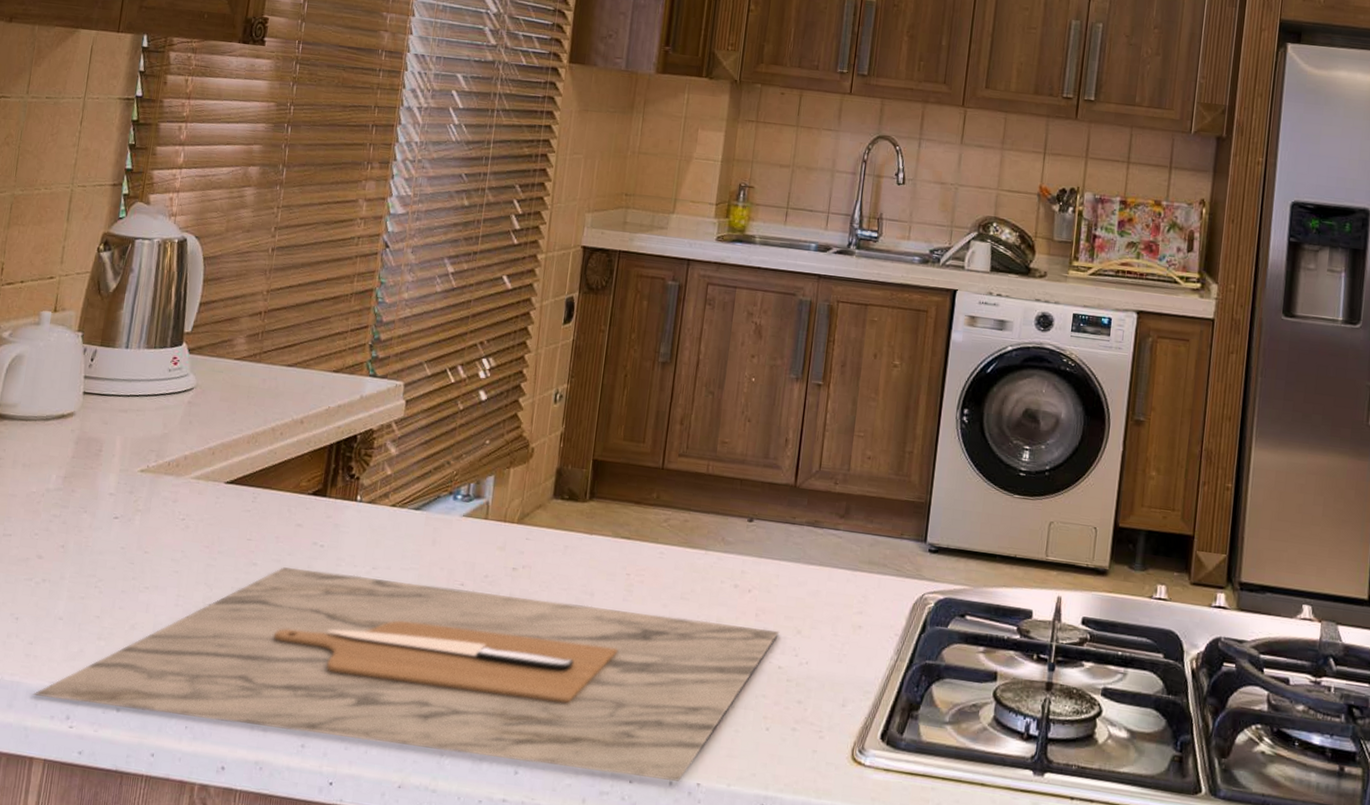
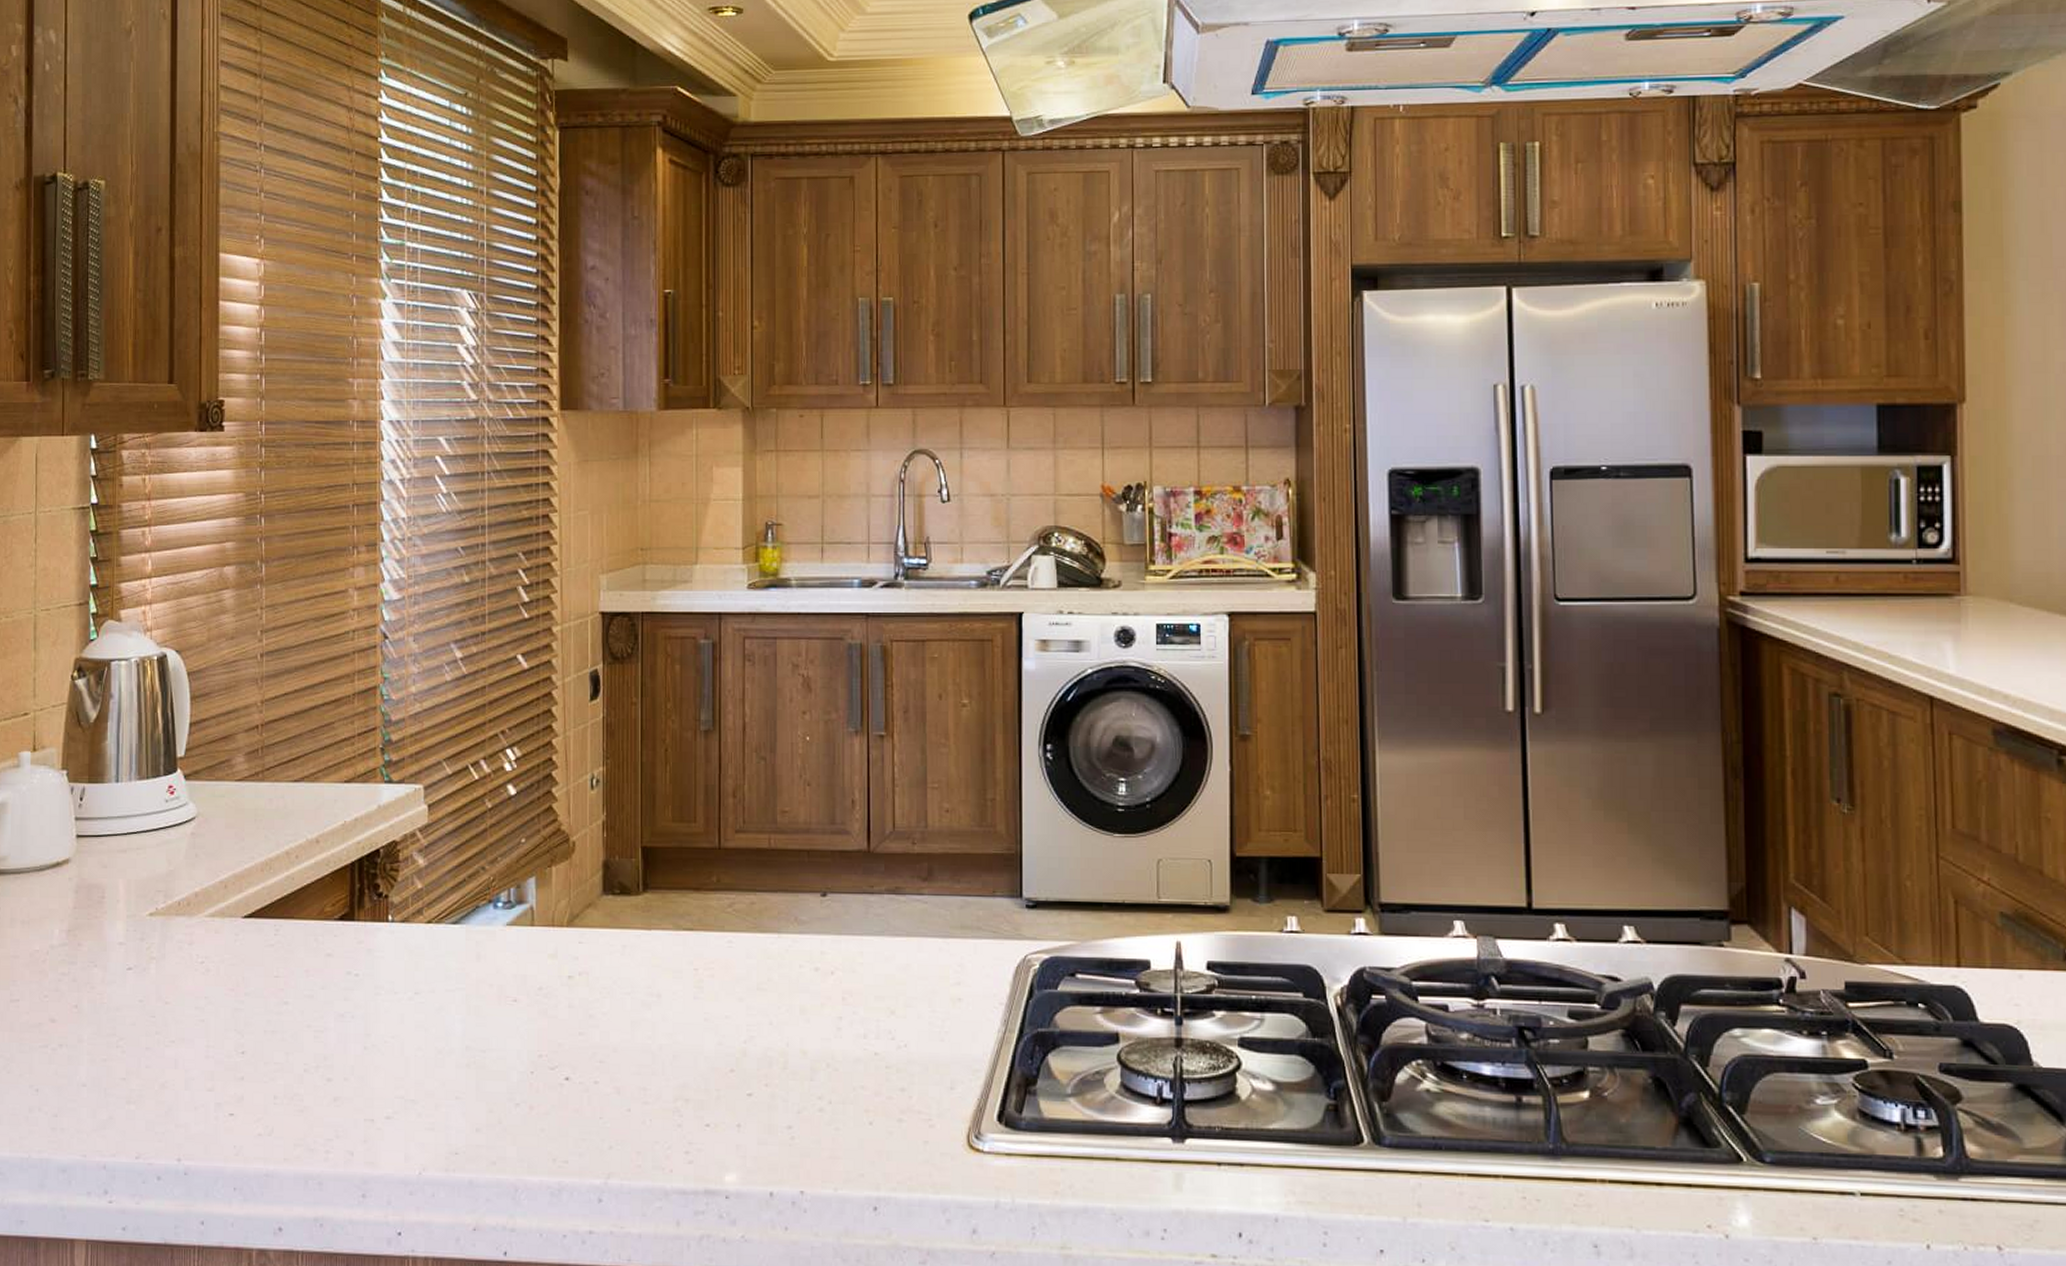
cutting board: present [32,567,780,781] -> none [64,1002,872,1192]

